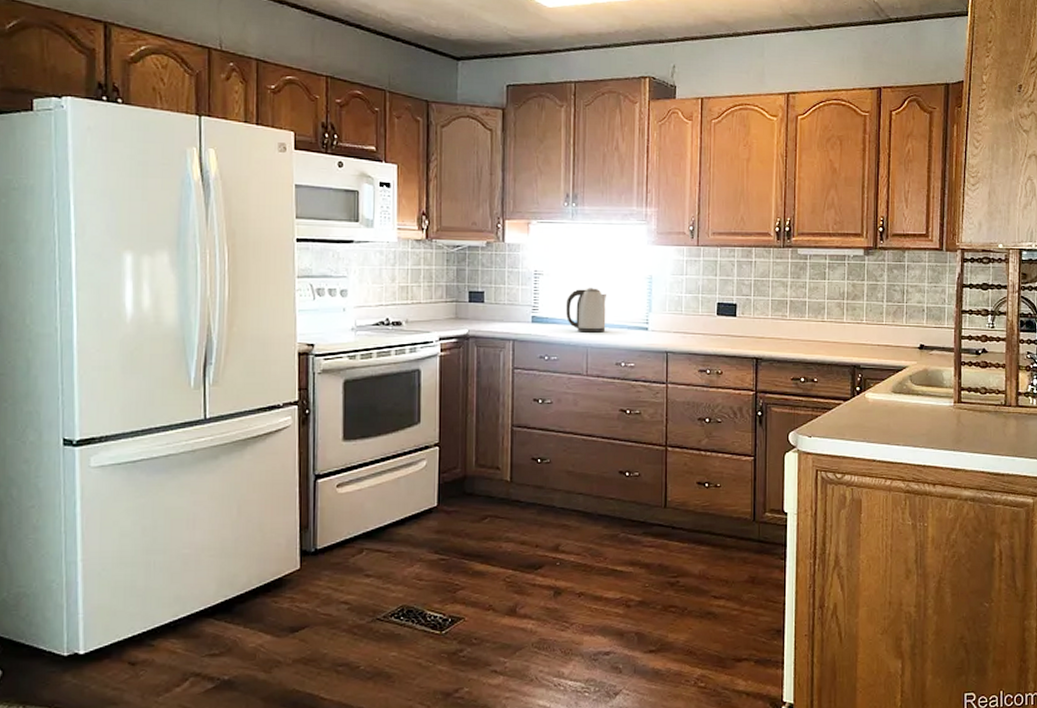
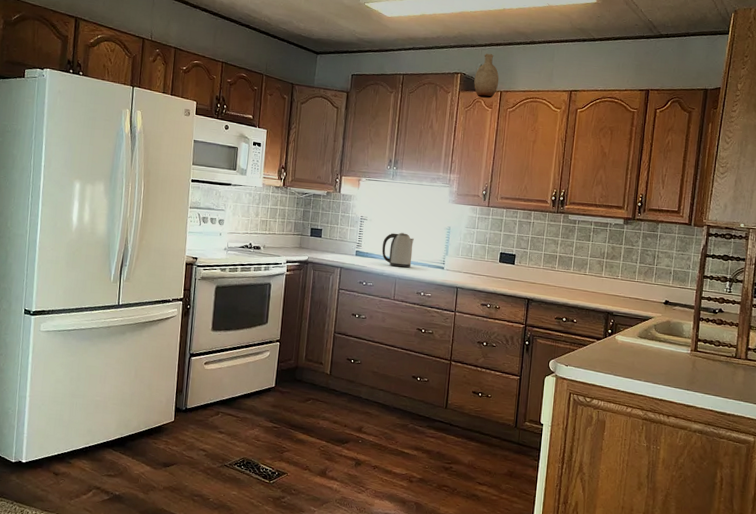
decorative vase: none [667,51,698,108] -> present [474,54,499,98]

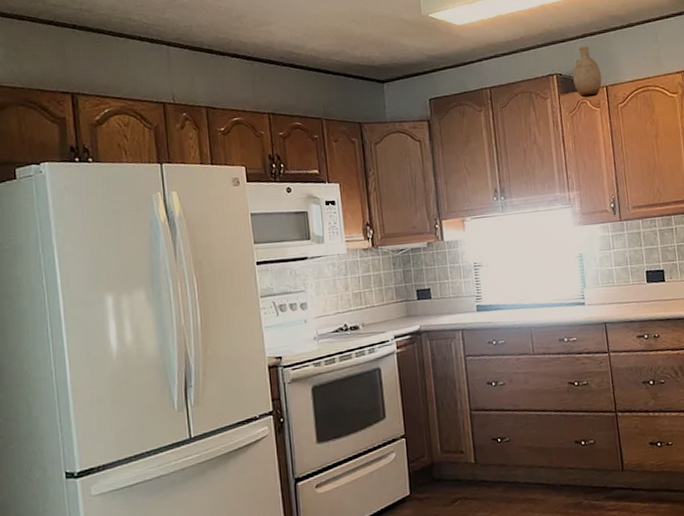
kettle: present [382,232,414,268] -> none [506,272,546,315]

